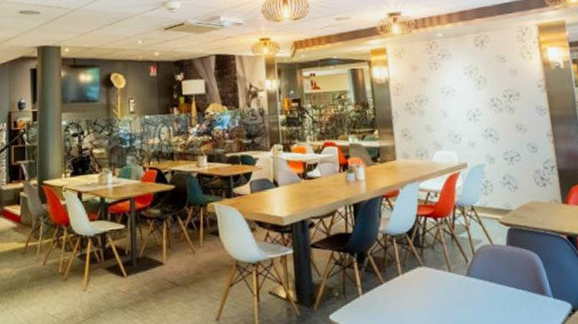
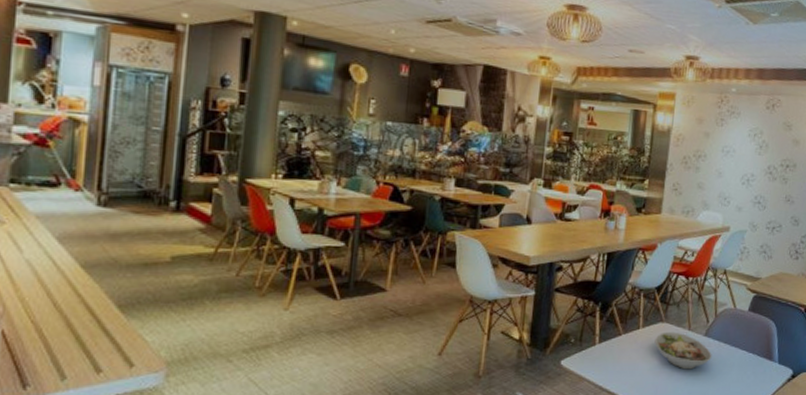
salad: none [417,275,480,314] -> present [654,331,712,370]

